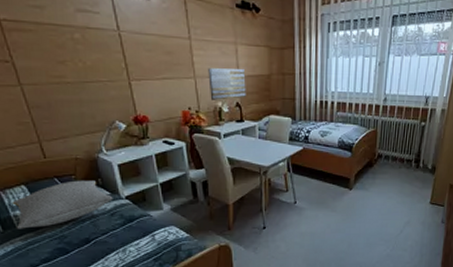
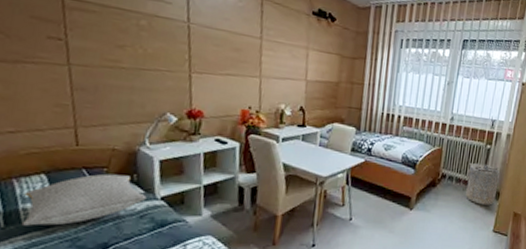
wall art: present [208,68,246,100] -> none [273,69,314,103]
laundry hamper: none [402,140,435,180] -> present [466,162,500,206]

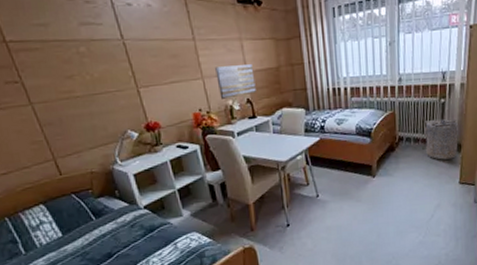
pillow: present [21,173,147,226] -> none [31,192,132,250]
wall art: none [273,69,314,103] -> present [215,64,256,99]

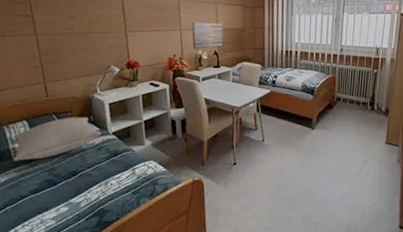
pillow: none [31,192,132,250] -> present [12,117,102,161]
laundry hamper: present [424,118,458,160] -> none [358,85,387,121]

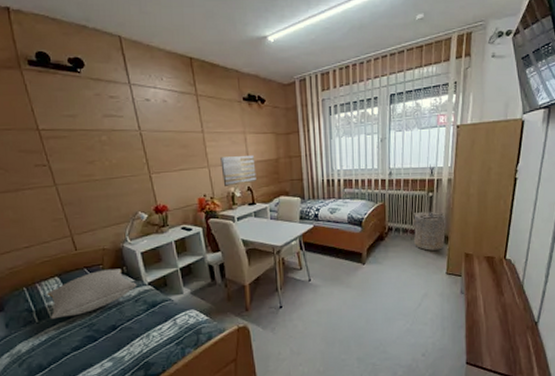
laundry hamper: none [358,85,387,121] -> present [412,211,446,251]

